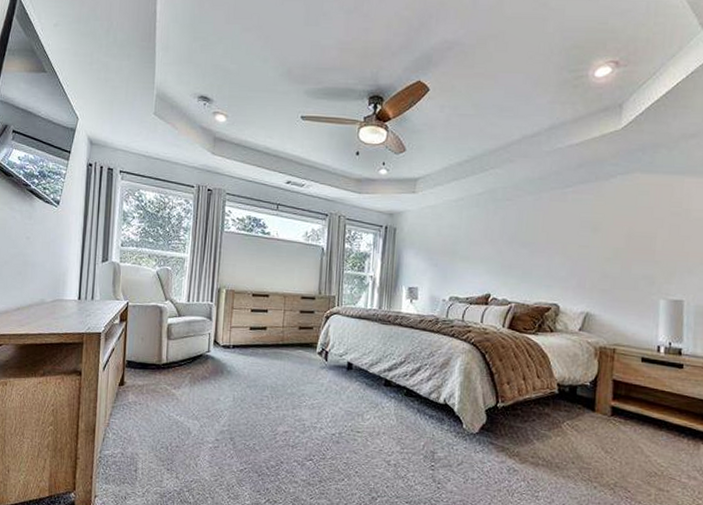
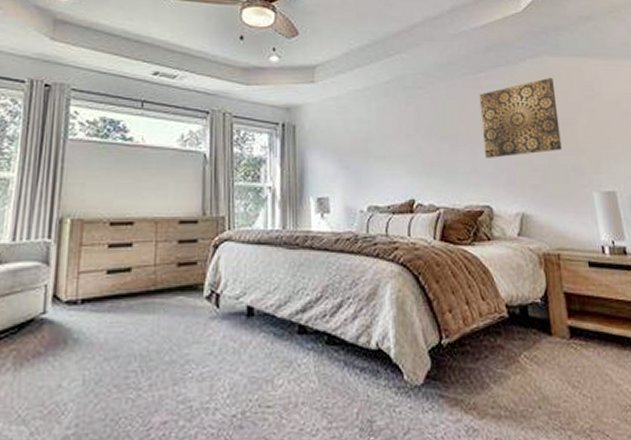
wall art: none [560,194,641,264] -> present [479,78,562,158]

